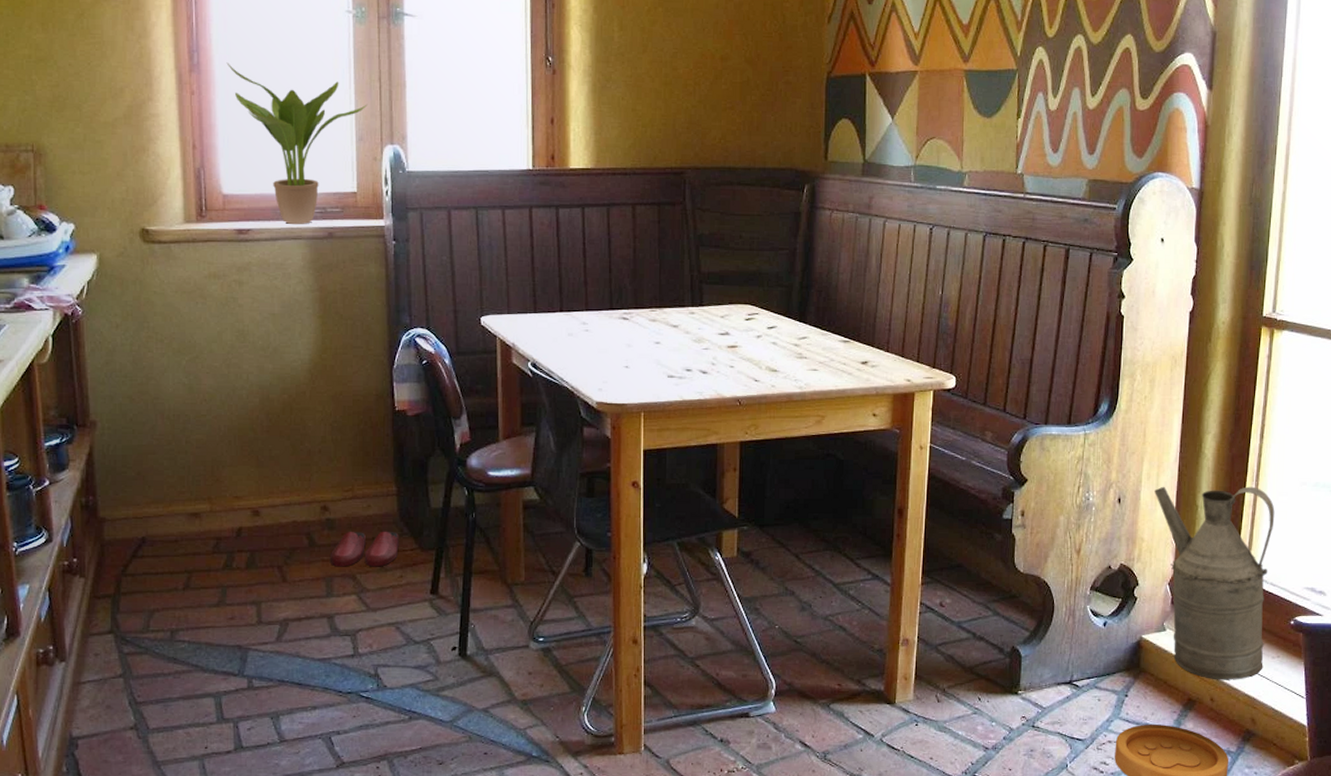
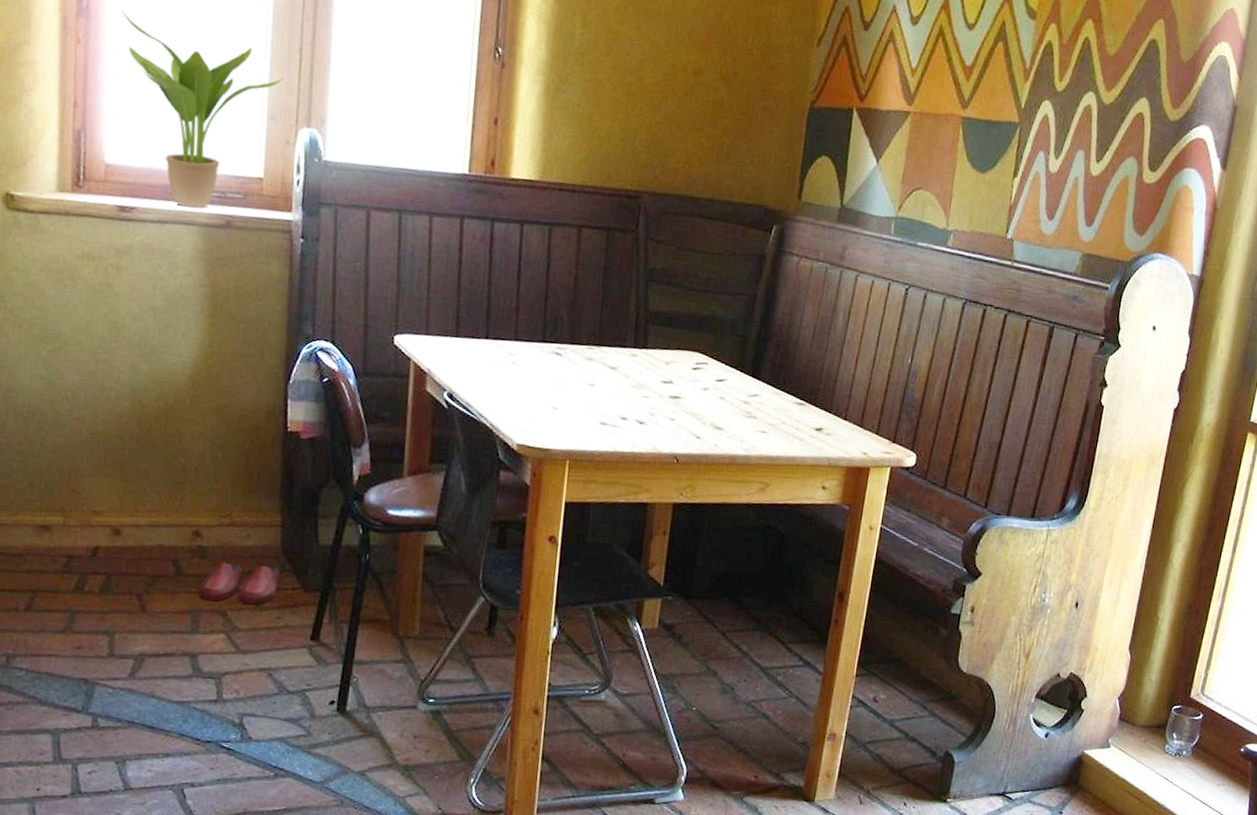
watering can: present [1155,486,1275,680] -> none [1115,593,1239,806]

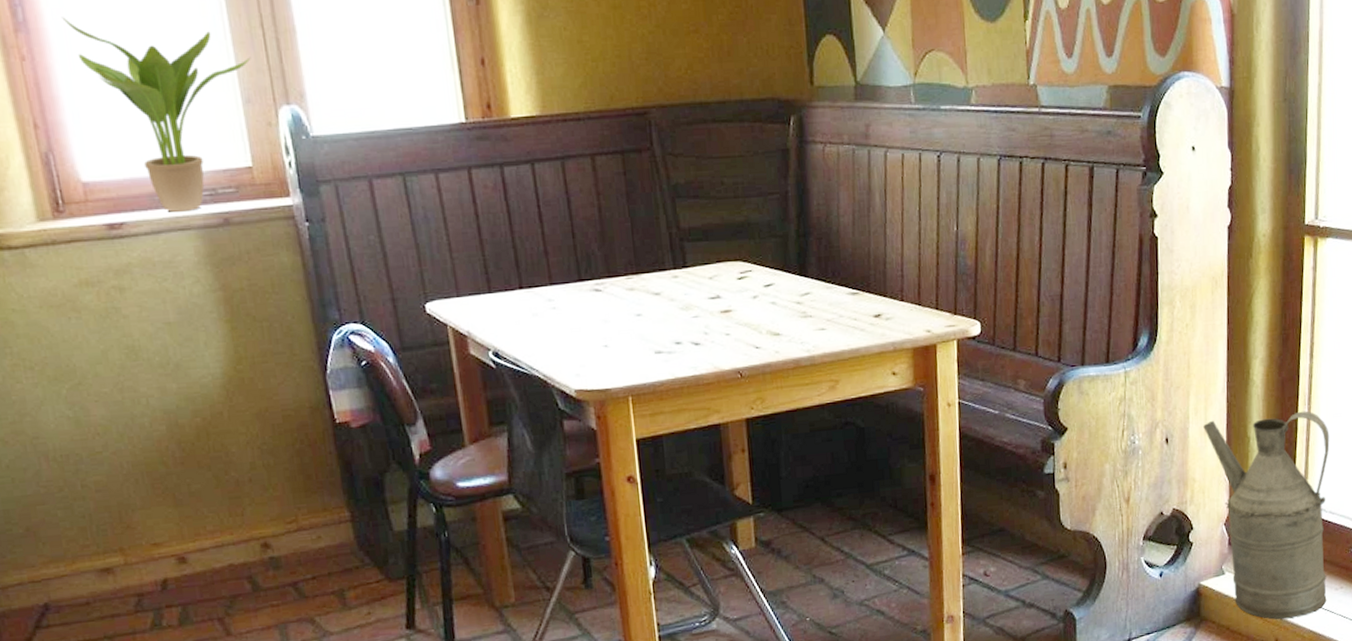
slippers: present [198,562,280,605] -> none [280,563,362,612]
watering can: none [1115,593,1239,806] -> present [1203,410,1330,620]

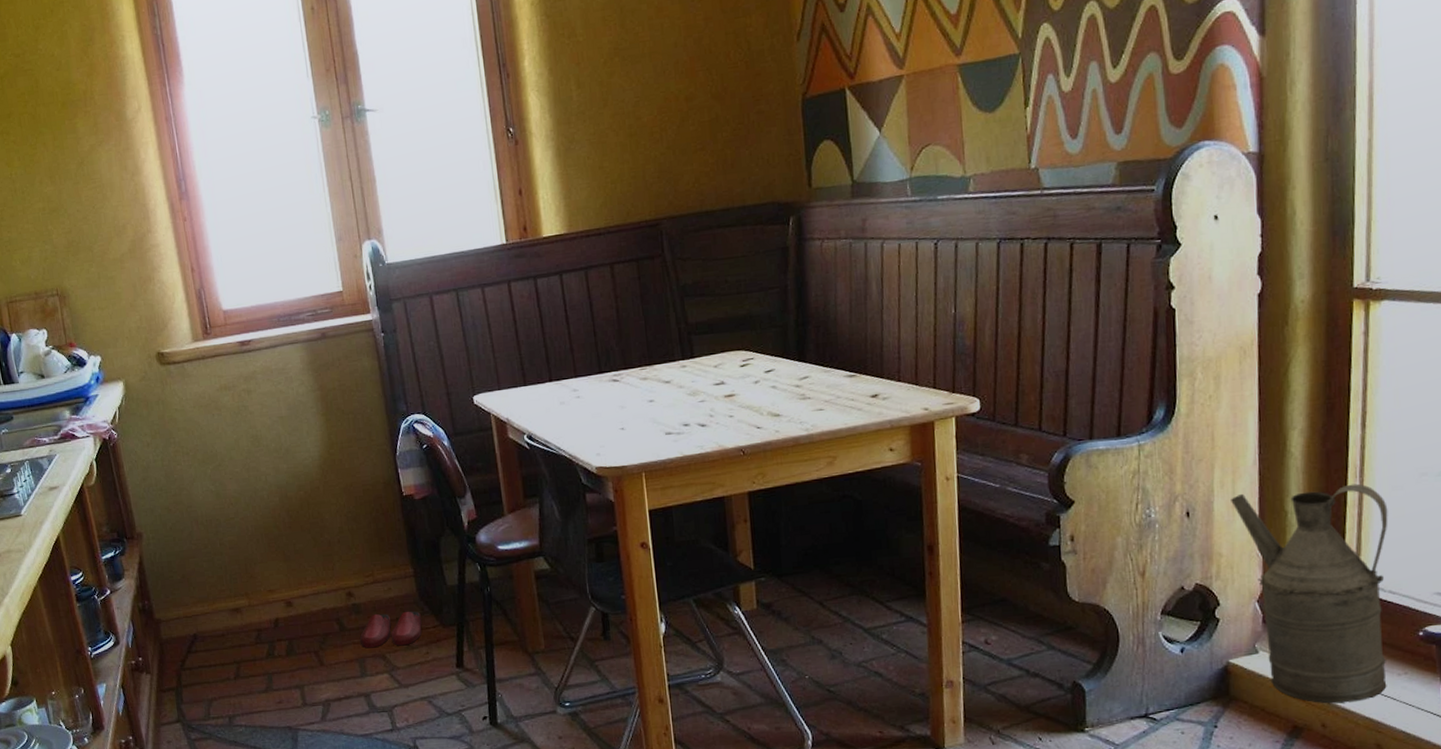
potted plant: present [61,17,251,213] -> none [211,185,343,331]
slippers: none [280,563,362,612] -> present [360,611,422,649]

